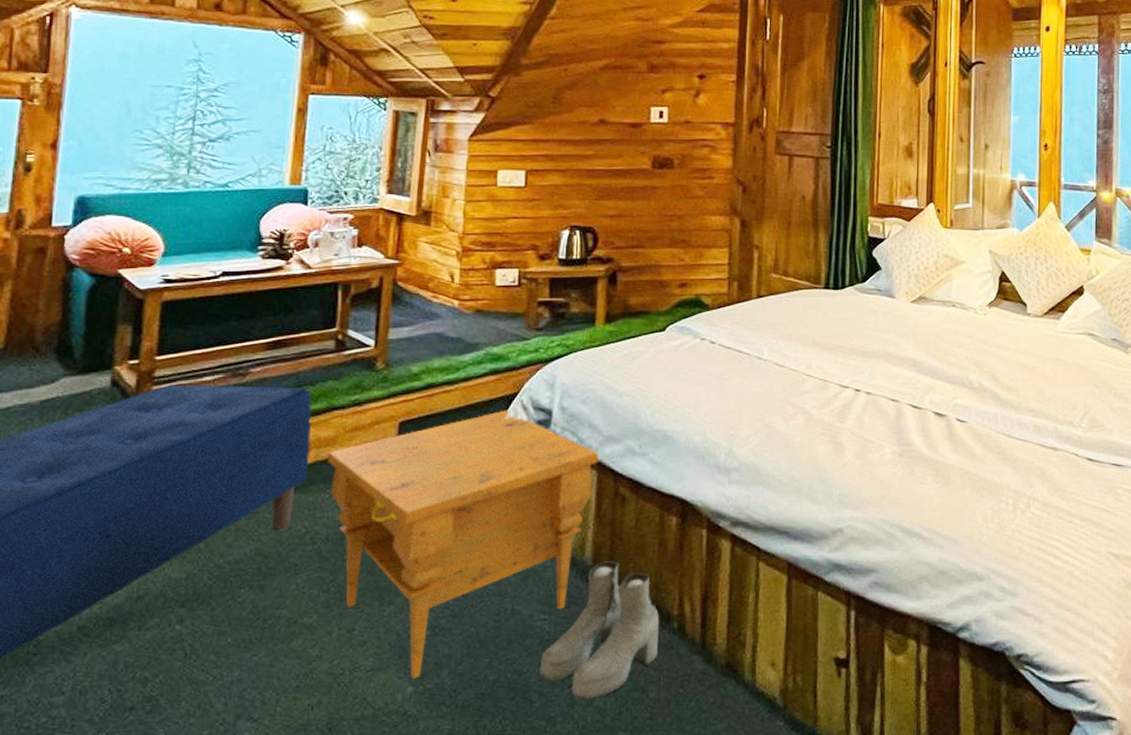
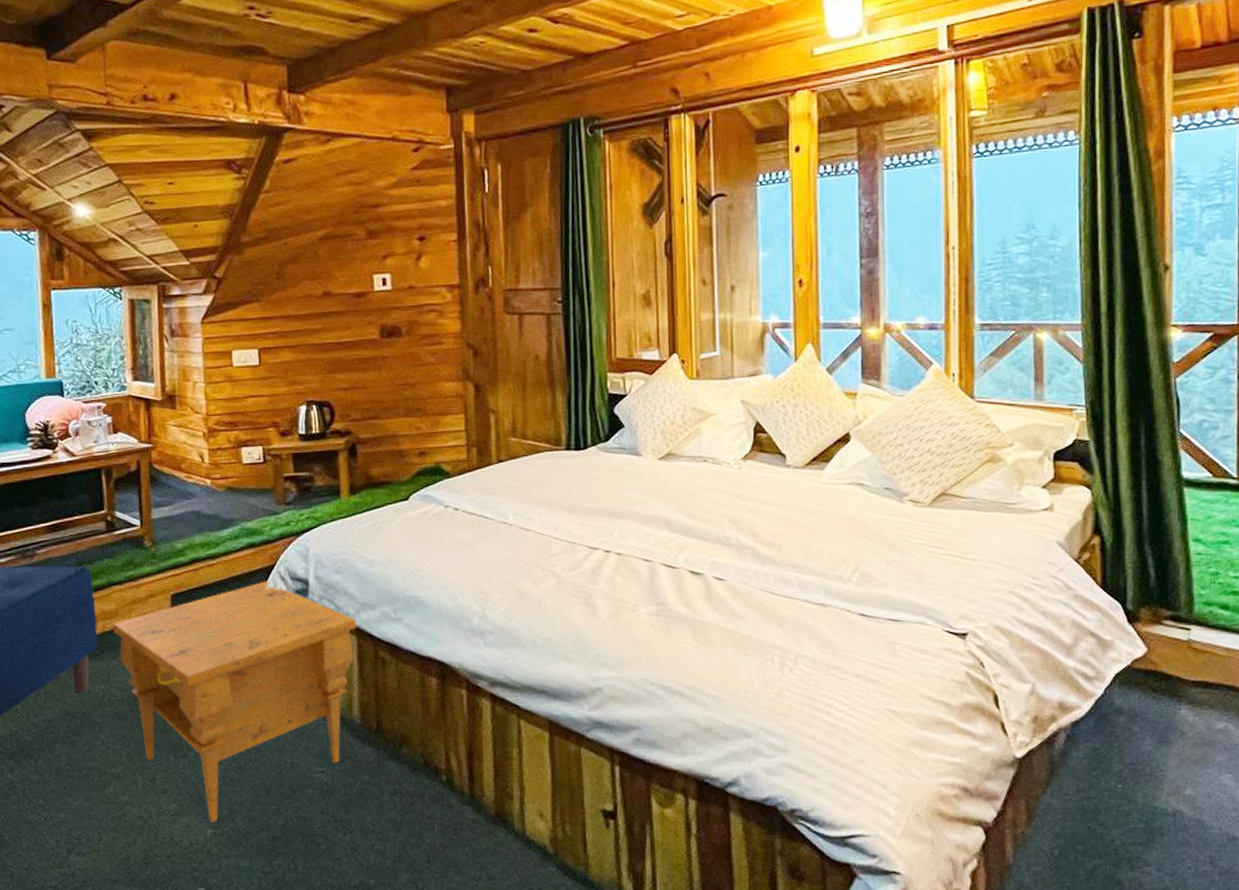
boots: present [539,561,660,700] -> none [322,719,431,843]

